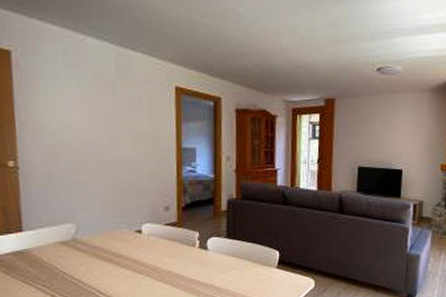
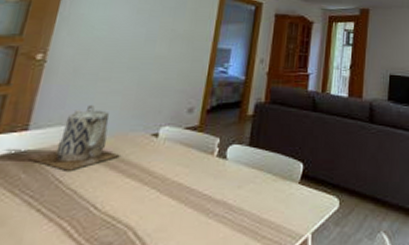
teapot: none [33,206,111,264] -> present [30,104,120,171]

